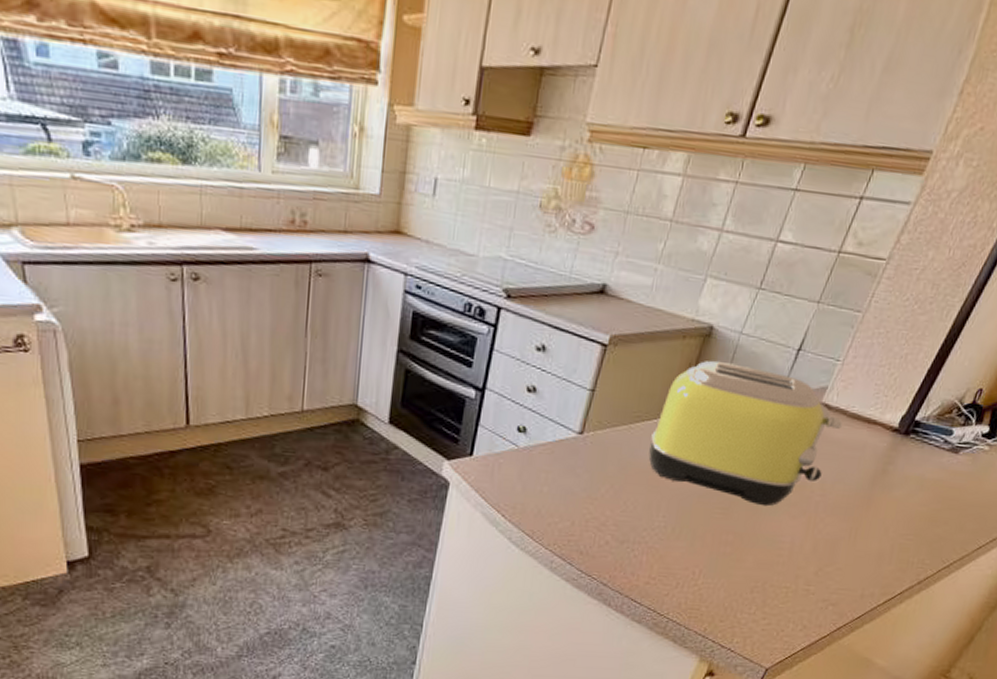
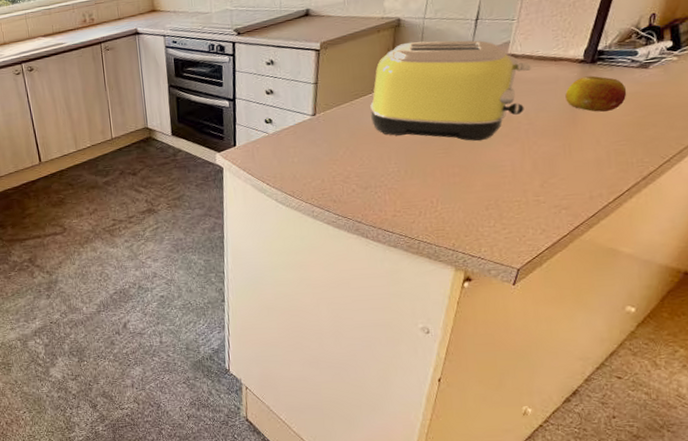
fruit: none [867,449,931,497] -> present [565,75,627,112]

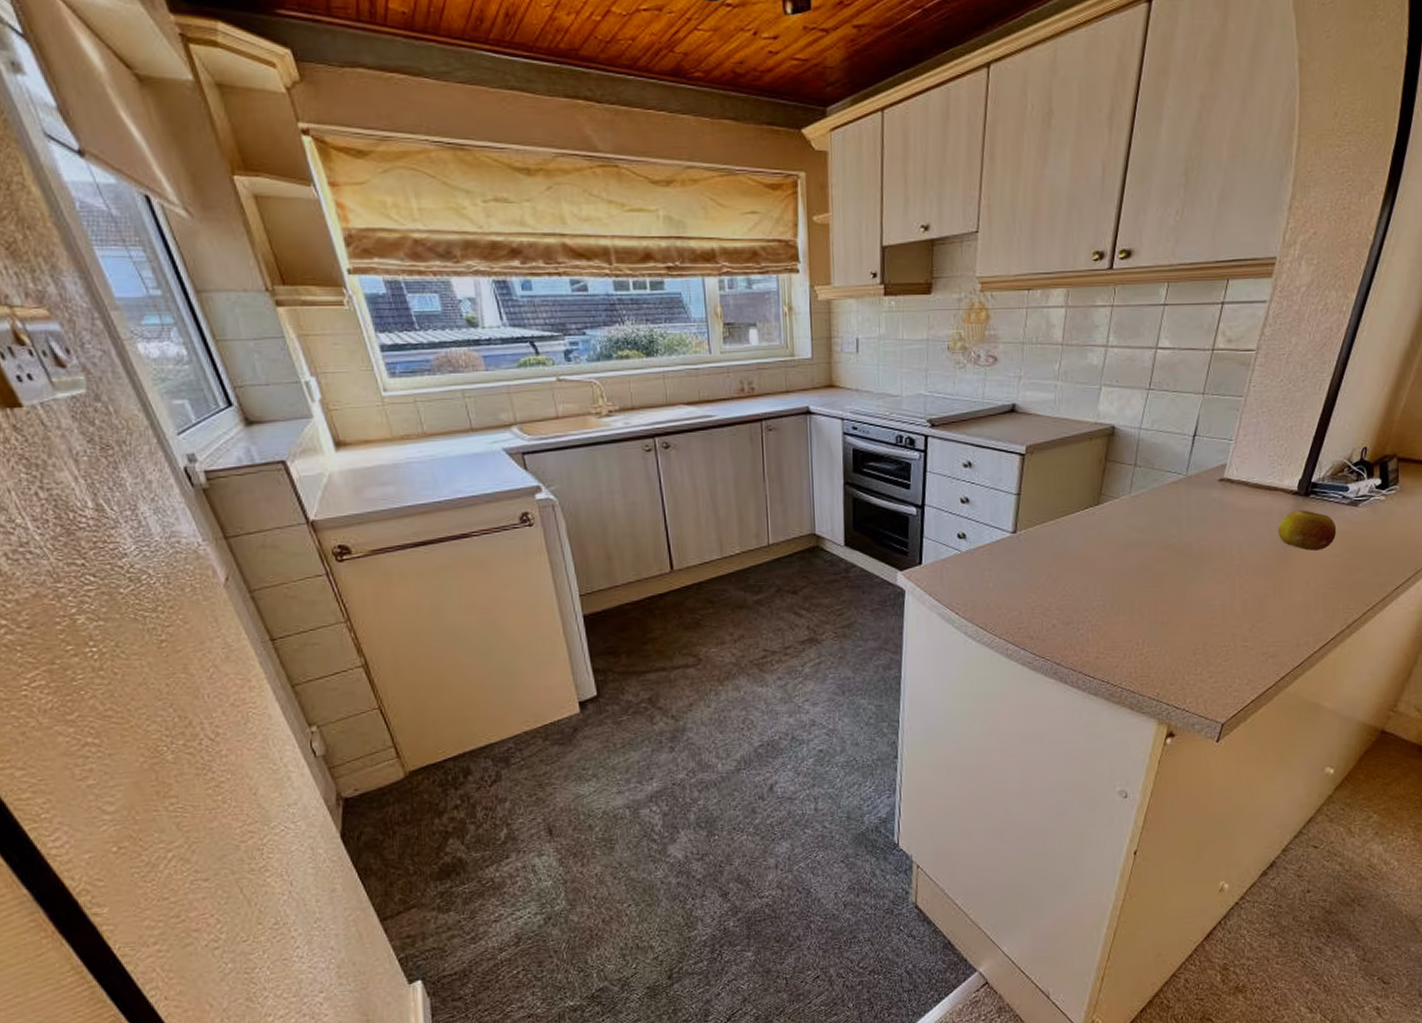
toaster: present [370,40,531,142] -> none [1077,454,1246,576]

